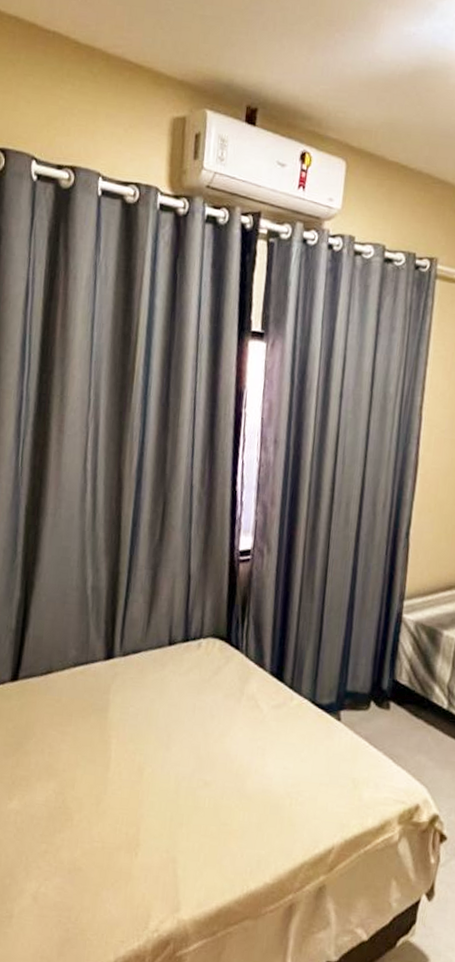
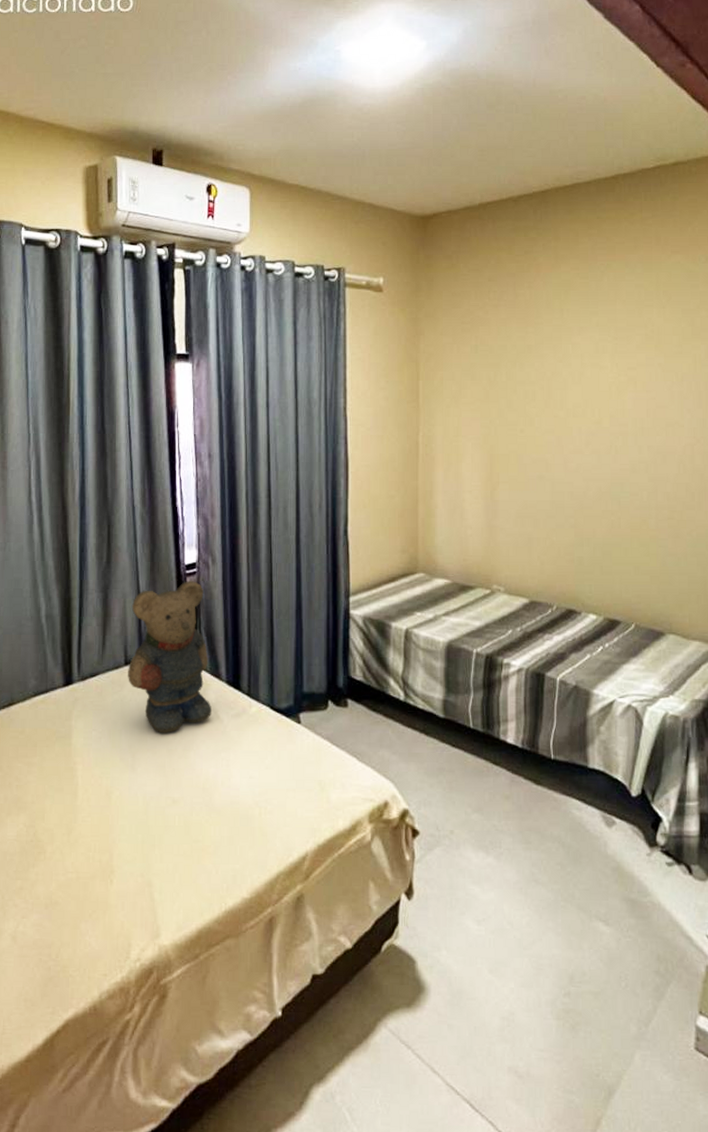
teddy bear: none [170,567,257,717] -> present [128,581,211,734]

